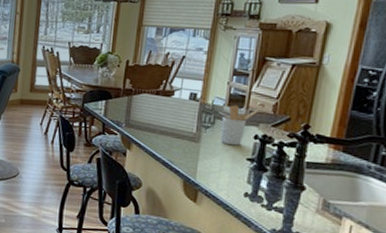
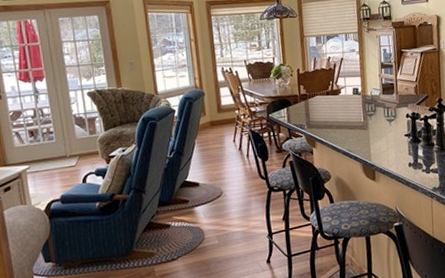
utensil holder: present [221,105,259,146] -> none [381,92,405,127]

